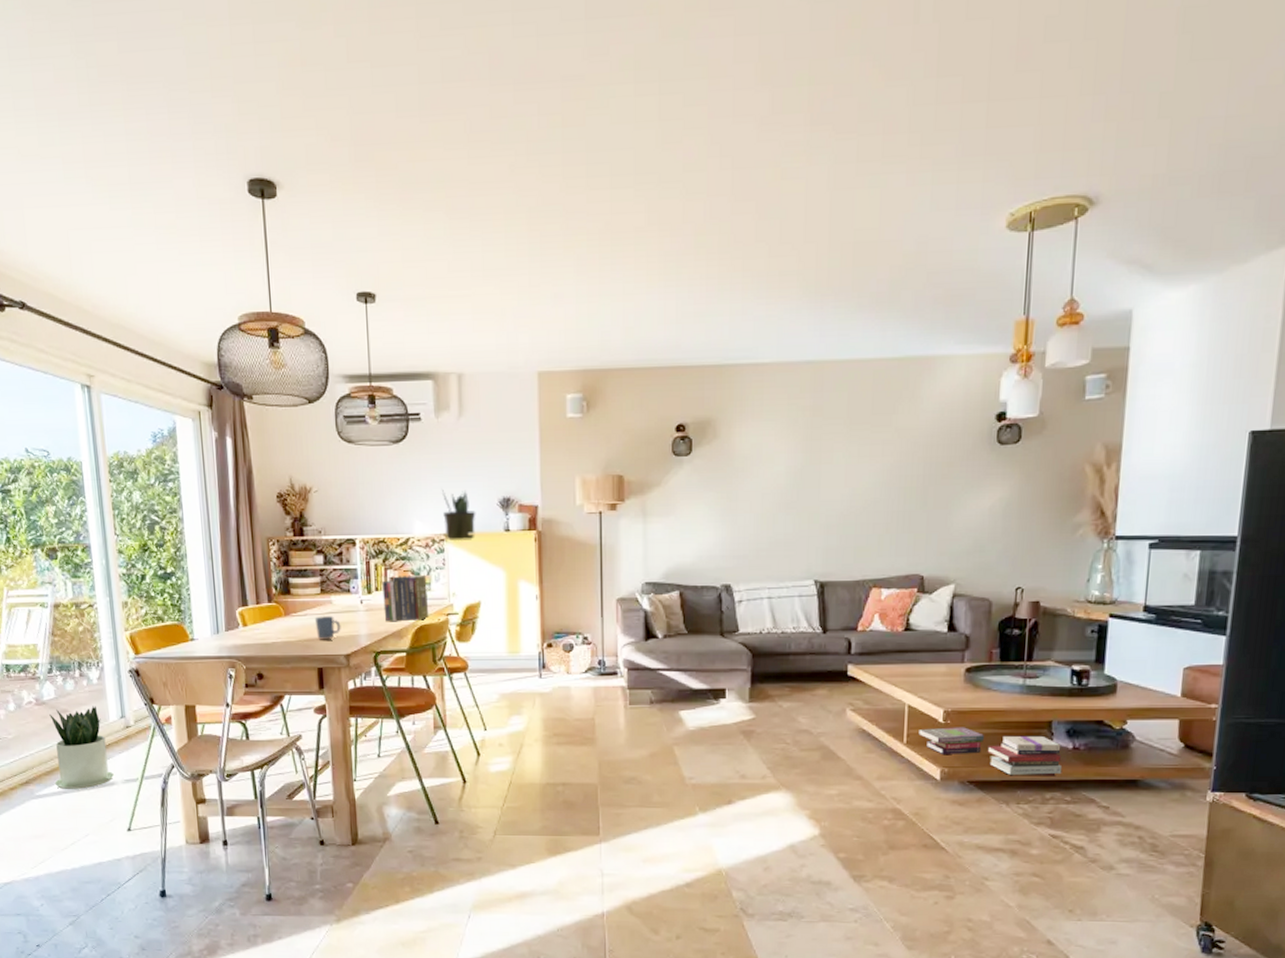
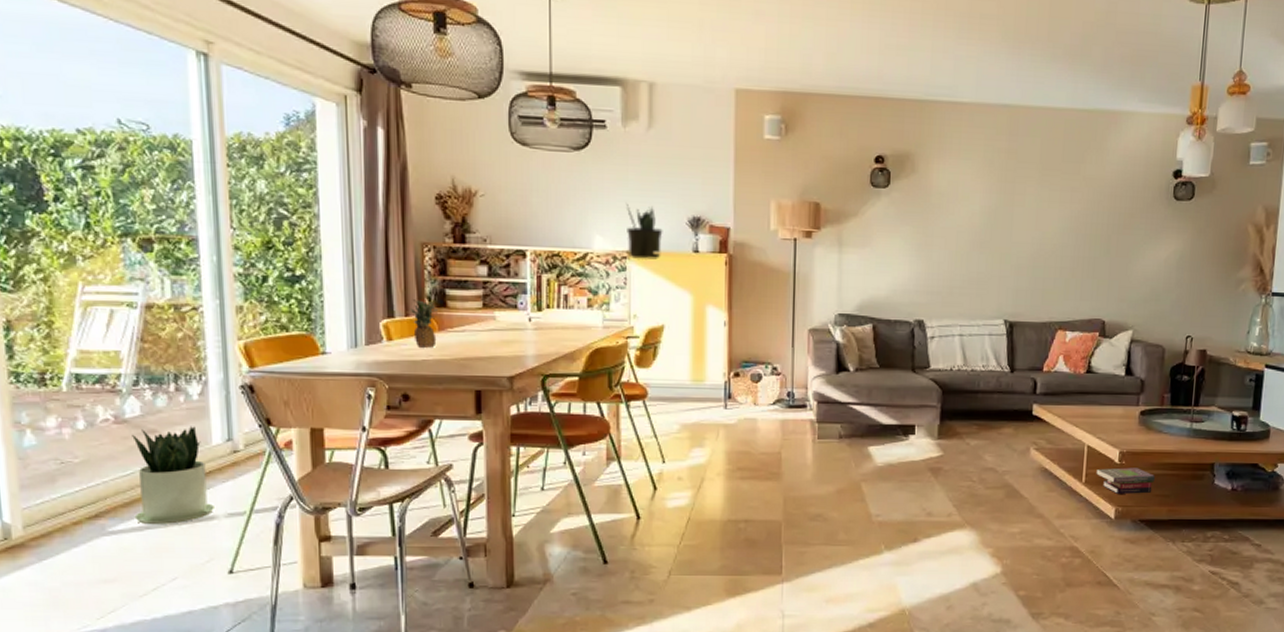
fruit: none [260,589,284,633] -> present [409,299,438,349]
mug: present [314,615,341,640] -> none [474,332,505,360]
books: present [382,574,429,622] -> none [555,293,607,343]
books: present [987,737,1063,776] -> none [1157,477,1222,516]

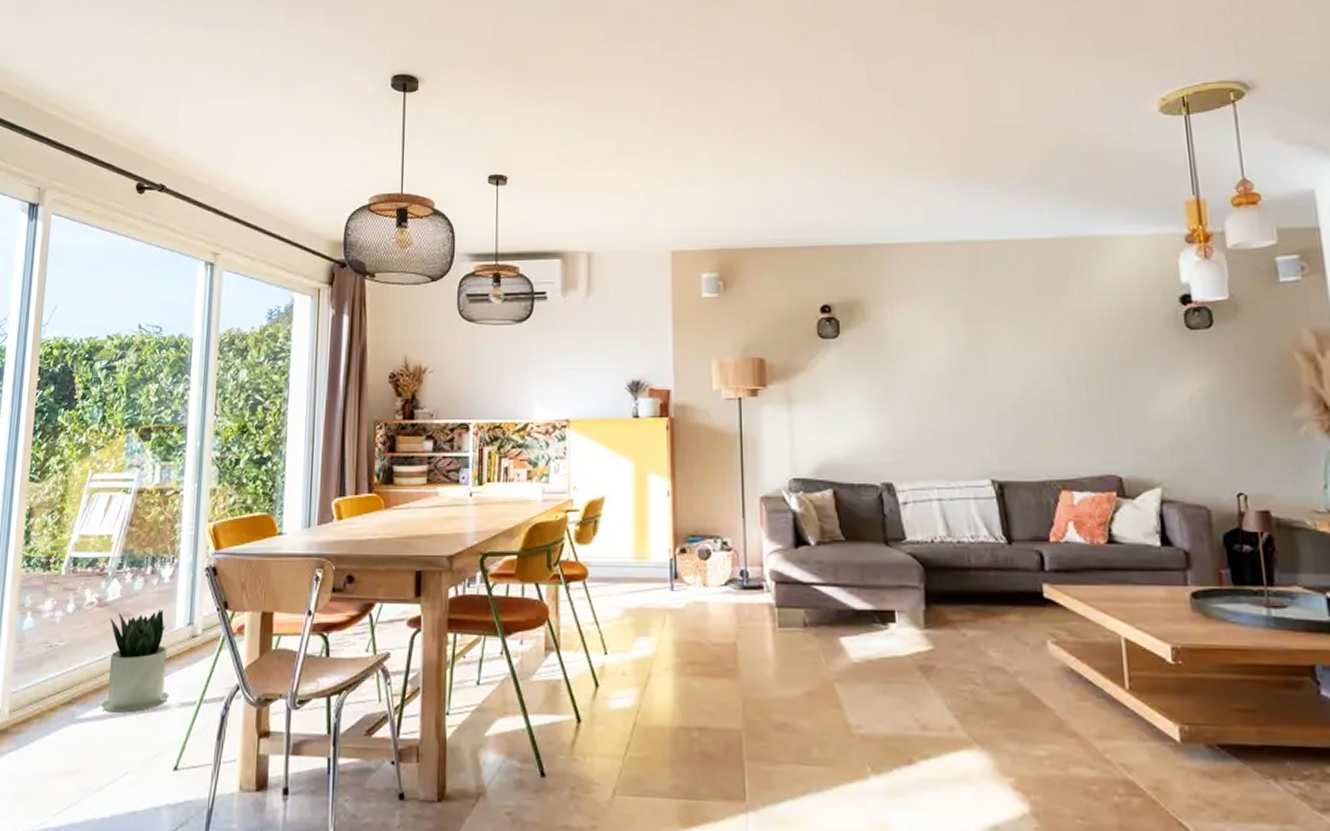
fruit: present [409,299,438,349] -> none [359,477,385,528]
planter: present [625,203,663,260] -> none [565,370,602,429]
books: present [1096,467,1156,494] -> none [1143,669,1231,707]

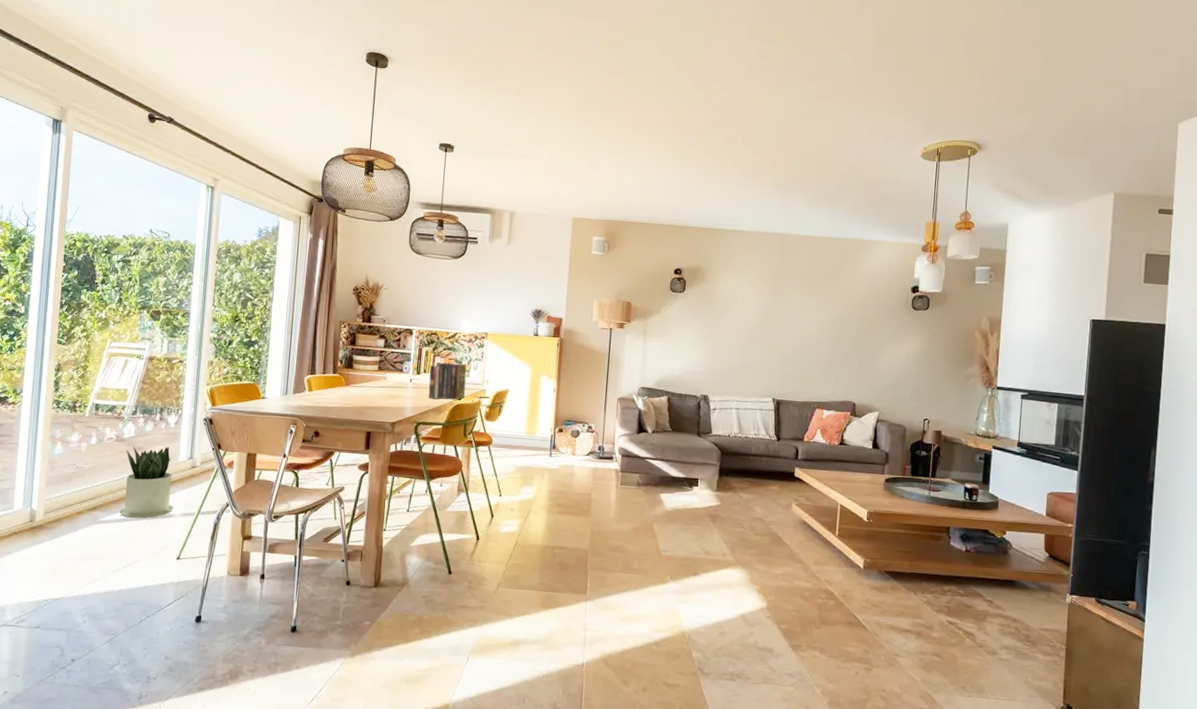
books: none [495,464,546,519] -> present [428,362,467,400]

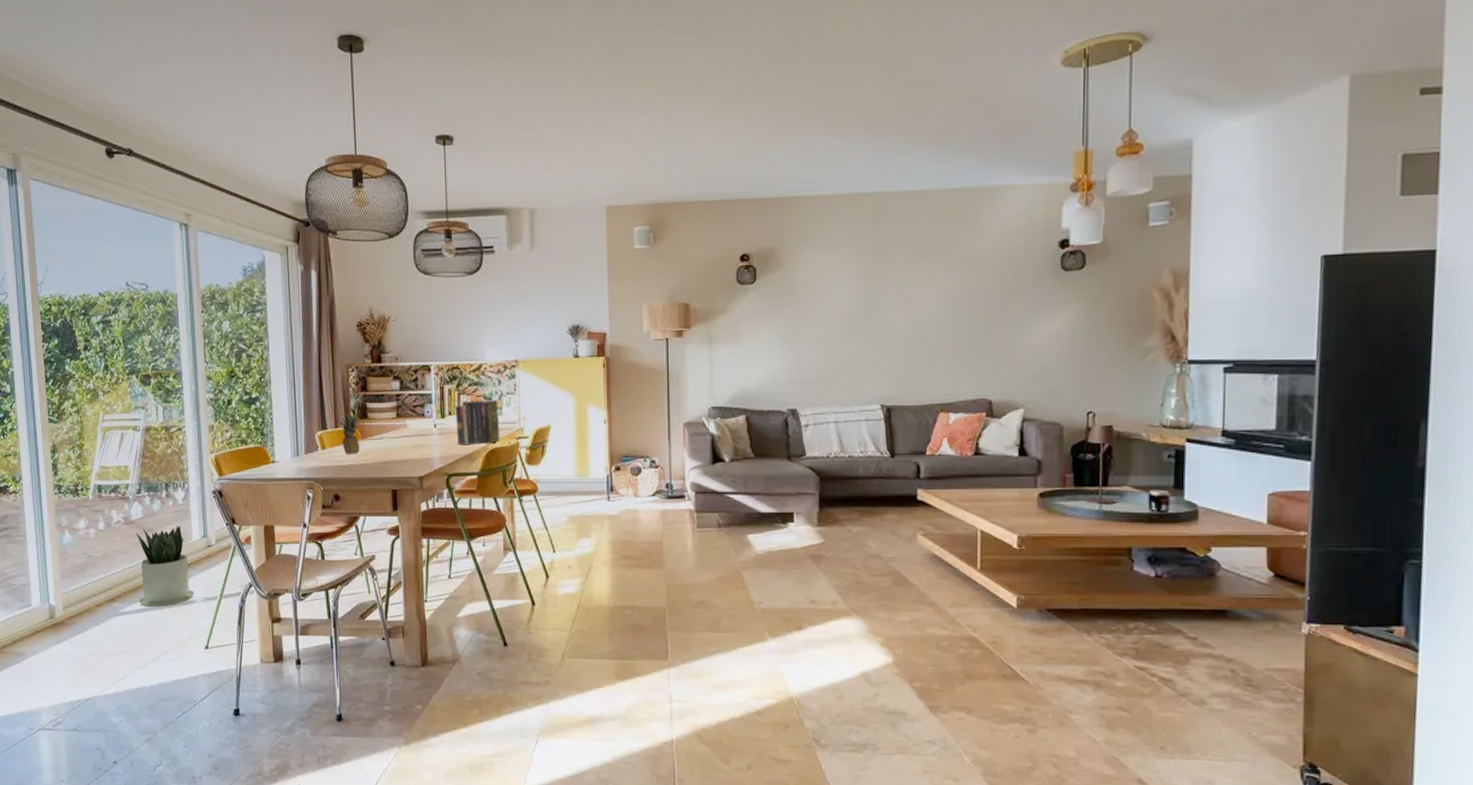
fruit: none [326,362,346,399] -> present [338,413,361,455]

